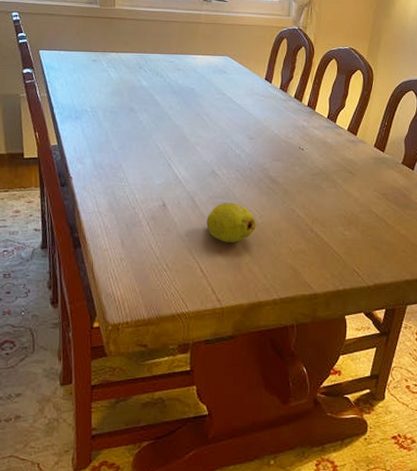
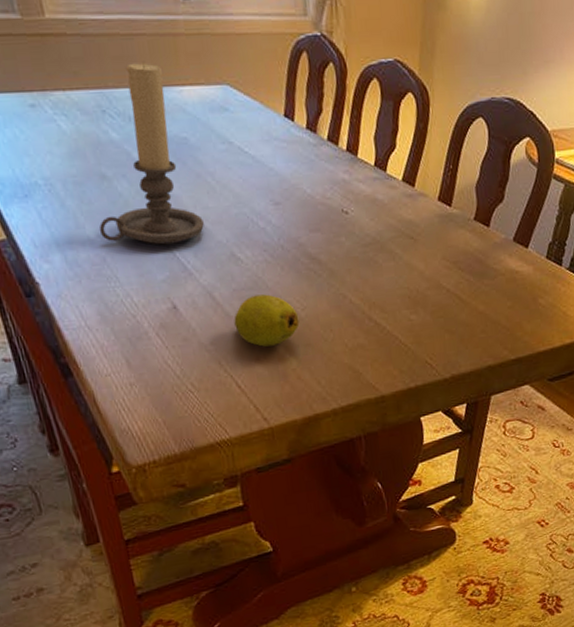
candle holder: none [121,38,196,160] -> present [99,61,204,245]

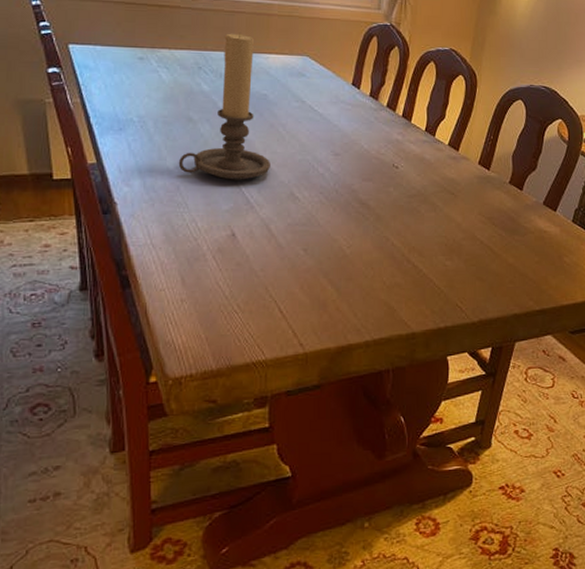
fruit: present [234,294,300,347] -> none [285,231,344,277]

